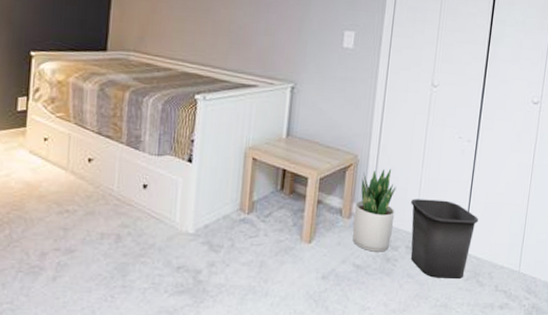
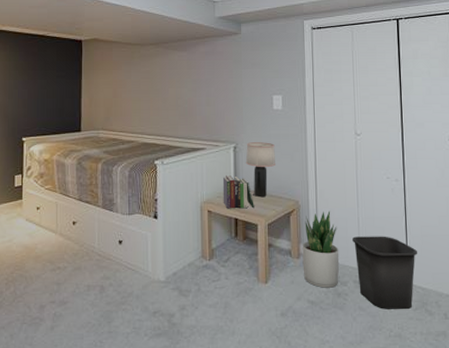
books: none [271,118,307,160] -> present [222,174,254,209]
table lamp: none [302,83,339,148] -> present [245,142,276,198]

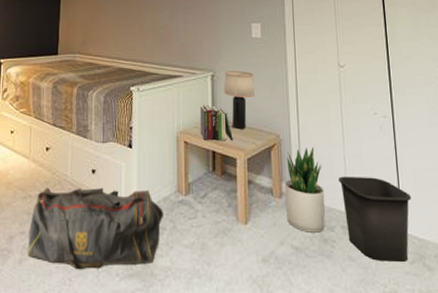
duffel bag: none [59,256,189,332] -> present [28,187,163,271]

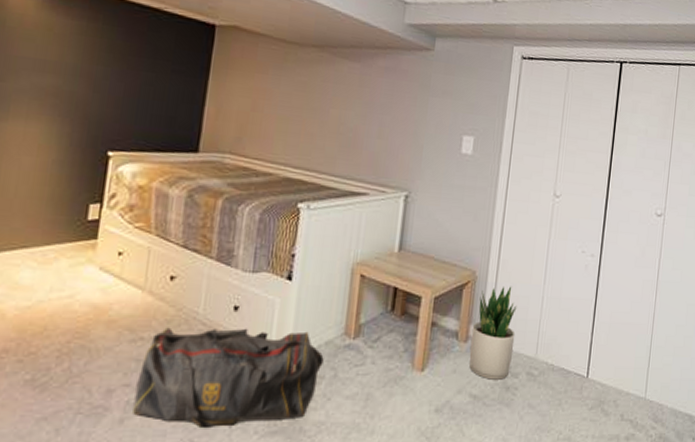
books: present [200,104,233,141] -> none [381,230,421,277]
table lamp: present [223,71,256,130] -> none [417,192,457,264]
waste bin: present [339,176,411,262] -> none [531,319,603,408]

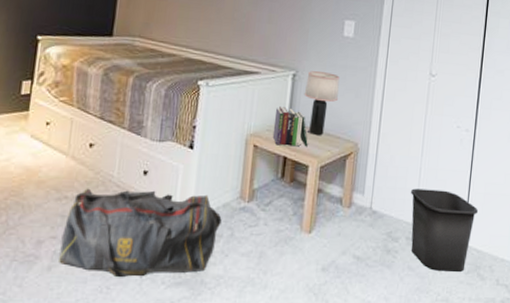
books: none [381,230,421,277] -> present [272,105,308,147]
table lamp: none [417,192,457,264] -> present [304,71,340,136]
planter: present [469,286,517,380] -> none [353,157,396,243]
waste bin: none [531,319,603,408] -> present [411,188,478,272]

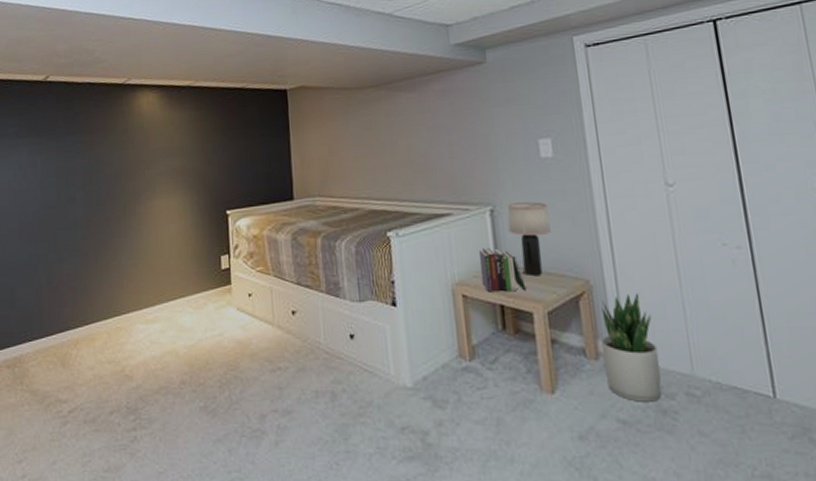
duffel bag: present [59,188,222,279] -> none [282,355,444,453]
planter: none [353,157,396,243] -> present [600,293,662,402]
waste bin: present [411,188,478,272] -> none [677,328,786,436]

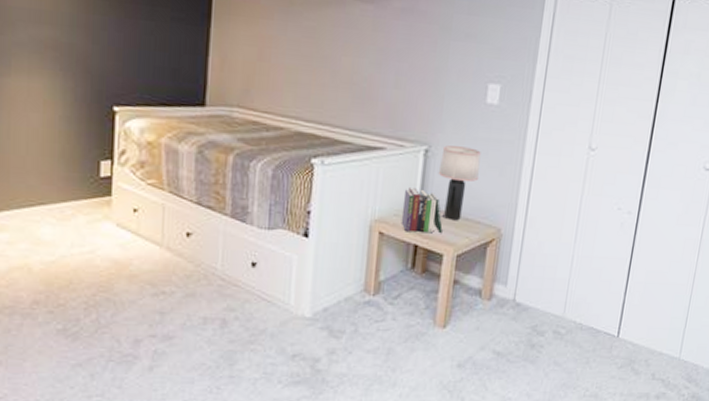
planter: present [600,293,662,402] -> none [493,244,545,338]

